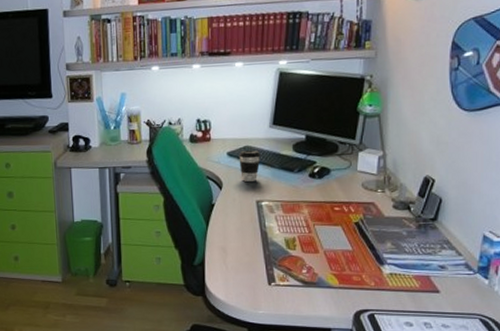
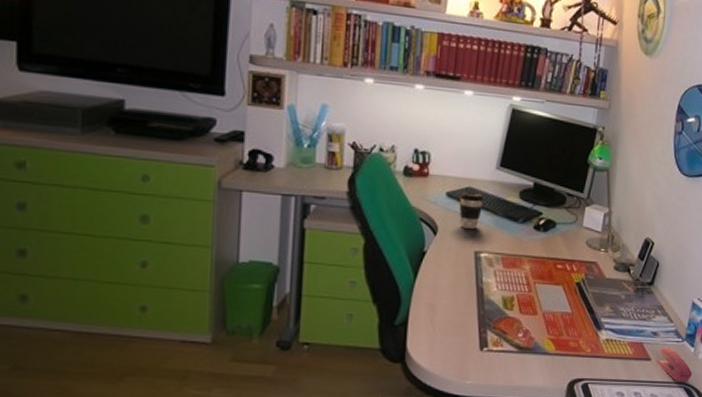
stapler: none [446,280,489,314] -> present [656,348,693,382]

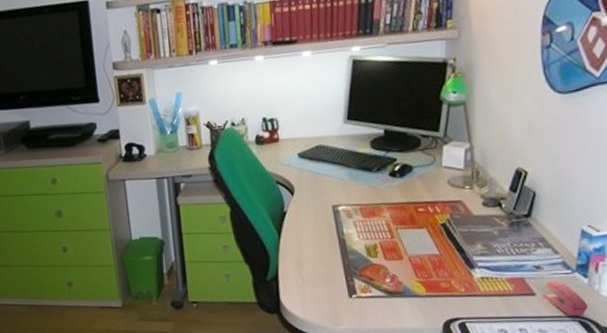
coffee cup: present [459,191,484,229] -> none [310,149,335,185]

